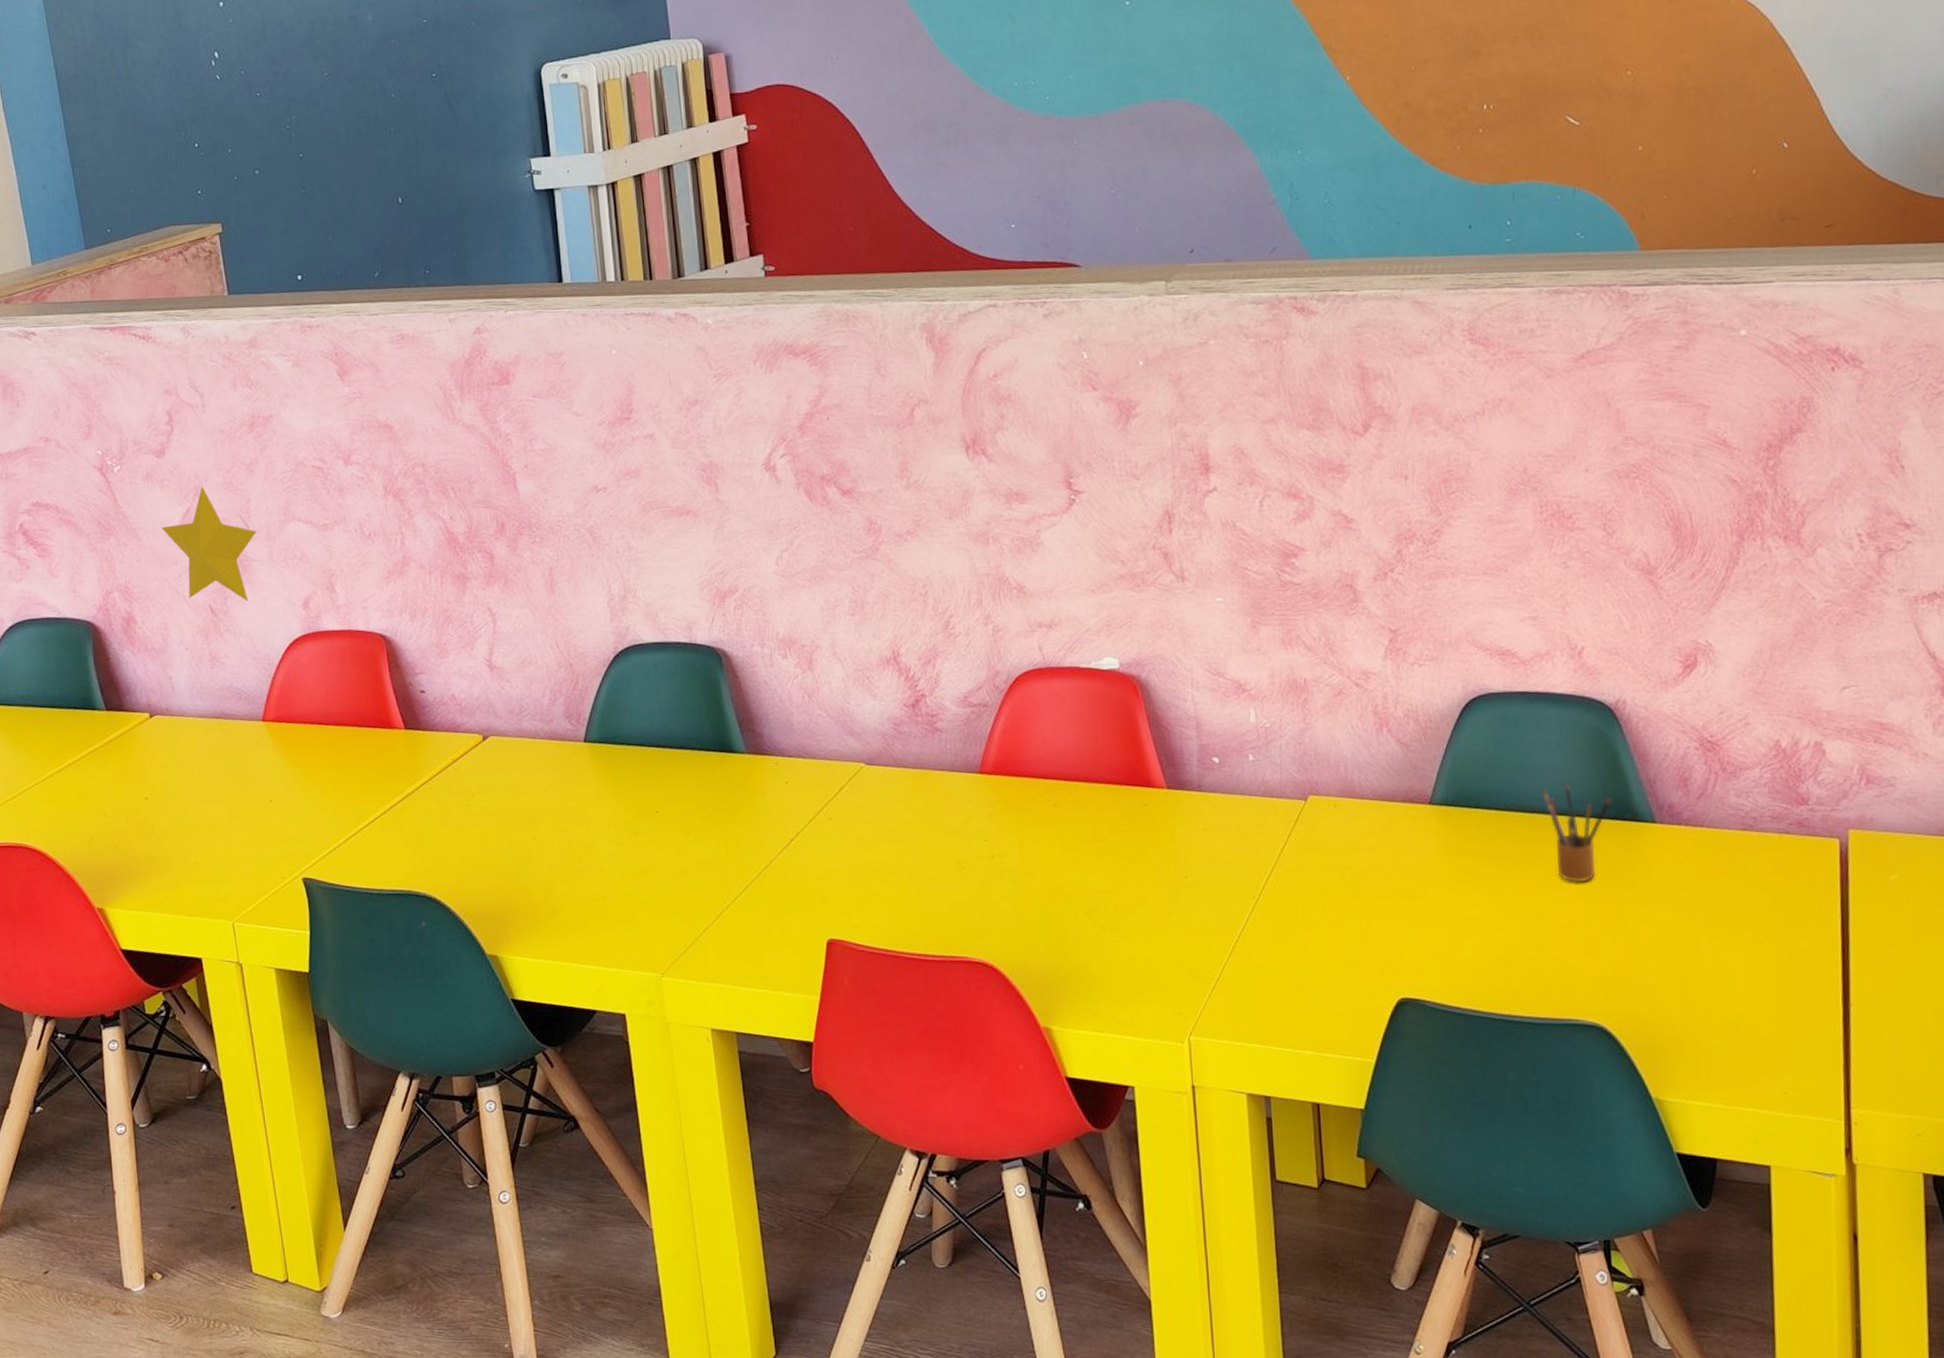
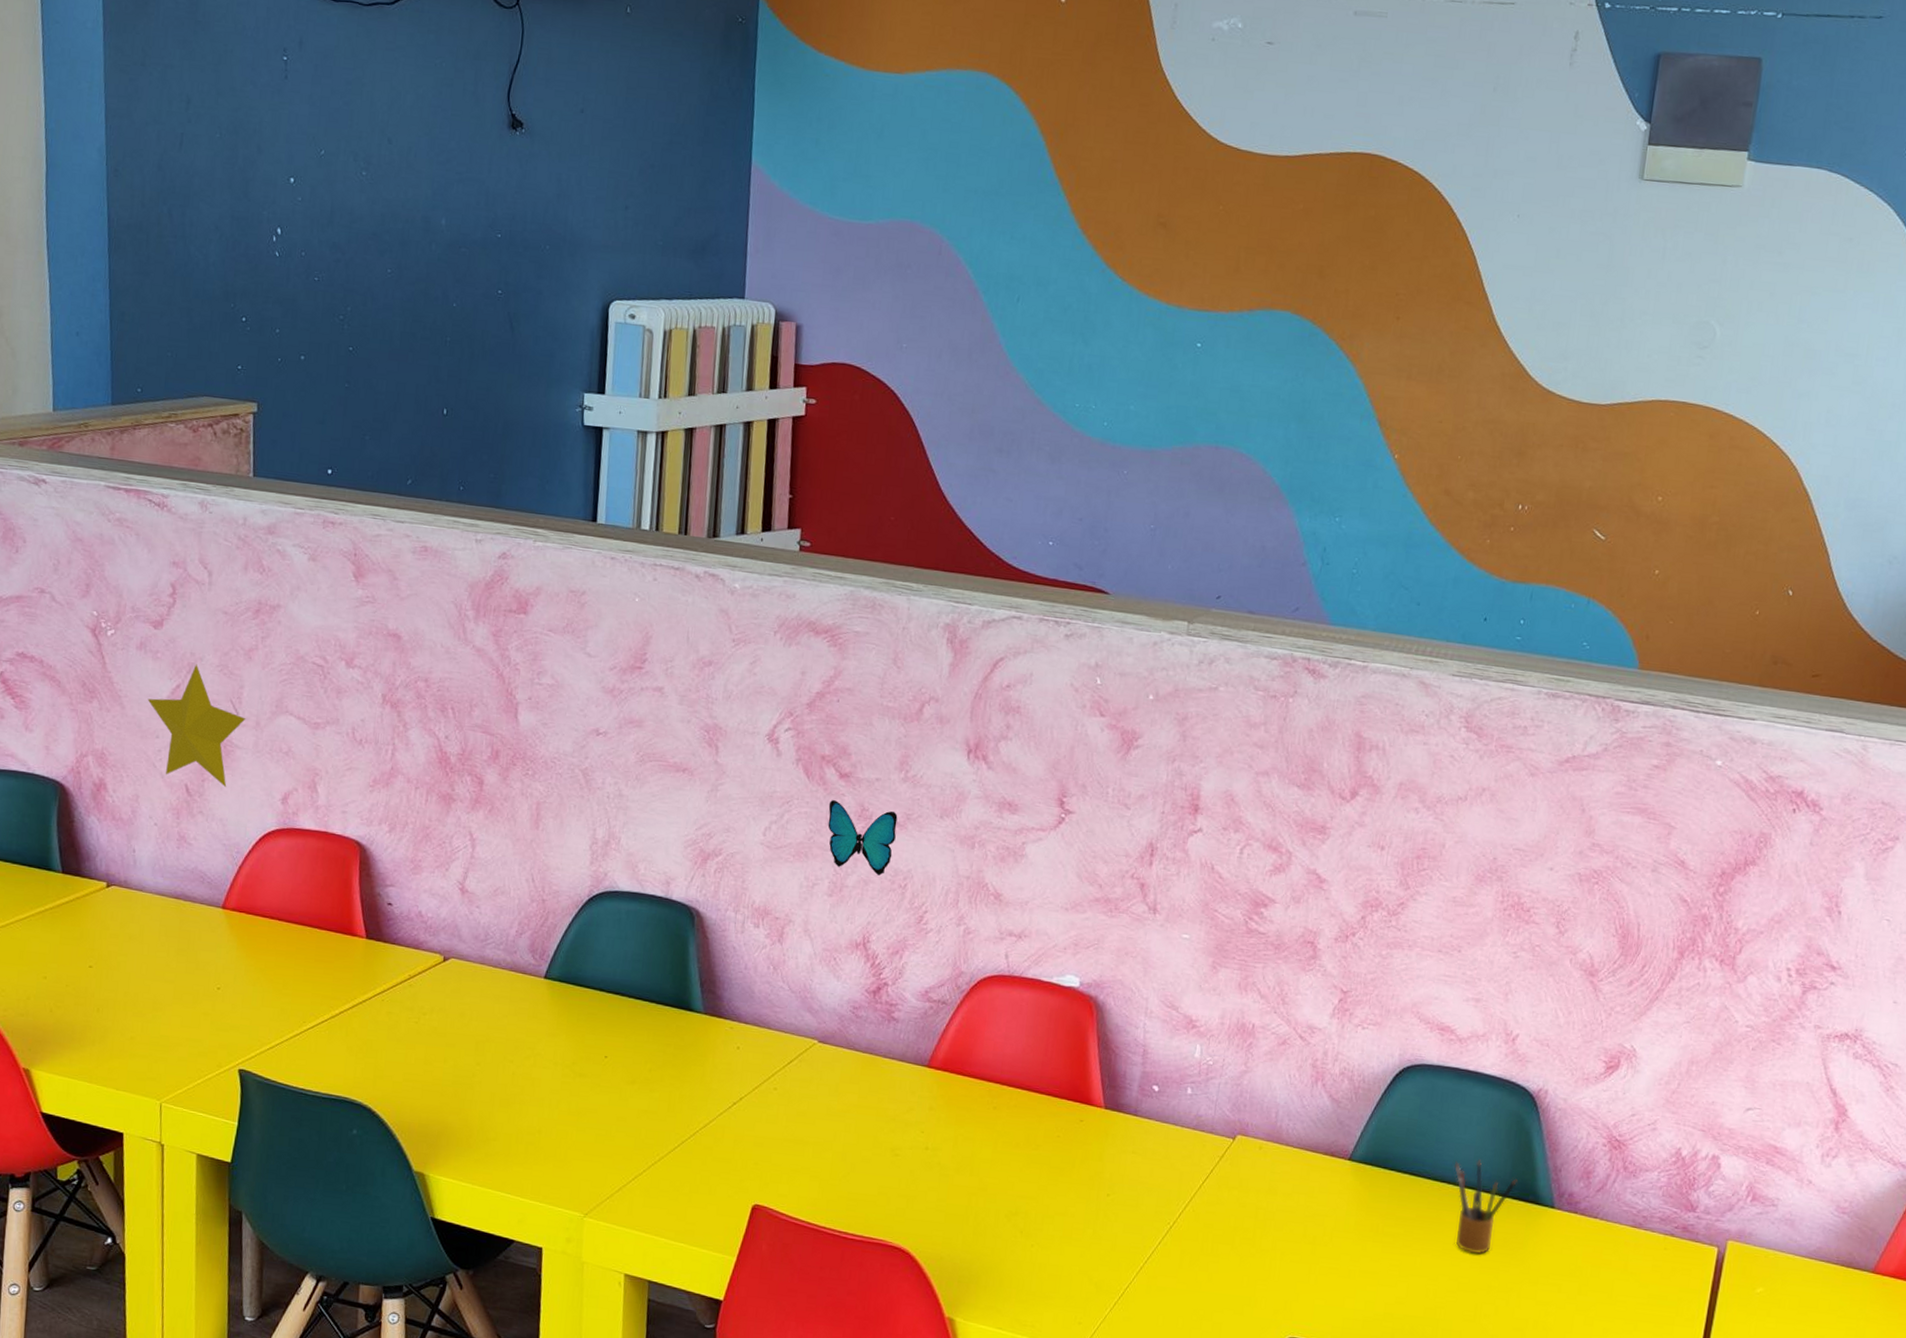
decorative butterfly: none [836,518,908,587] -> present [828,800,898,876]

